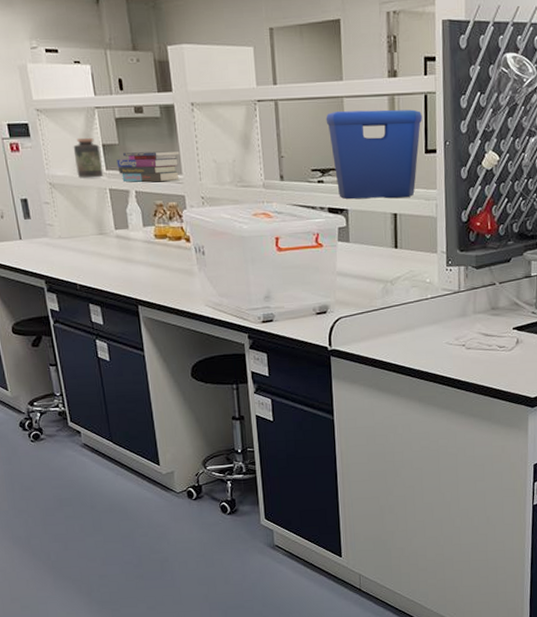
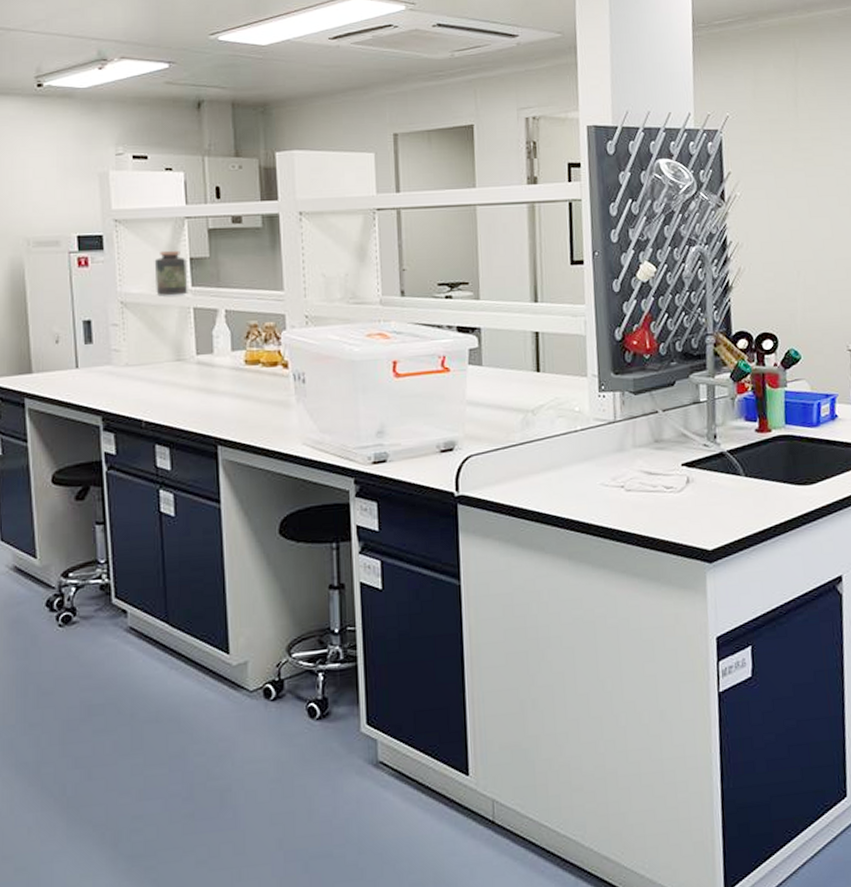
books: present [117,151,180,183] -> none [206,264,282,301]
container: present [326,109,423,199] -> none [455,218,568,317]

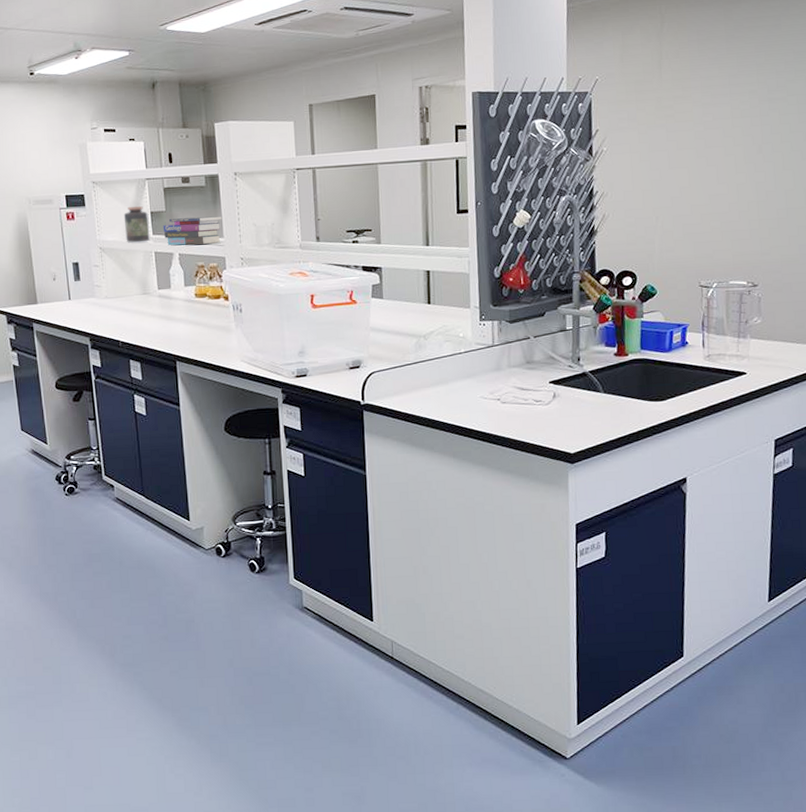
books: none [206,264,282,301] -> present [163,216,222,246]

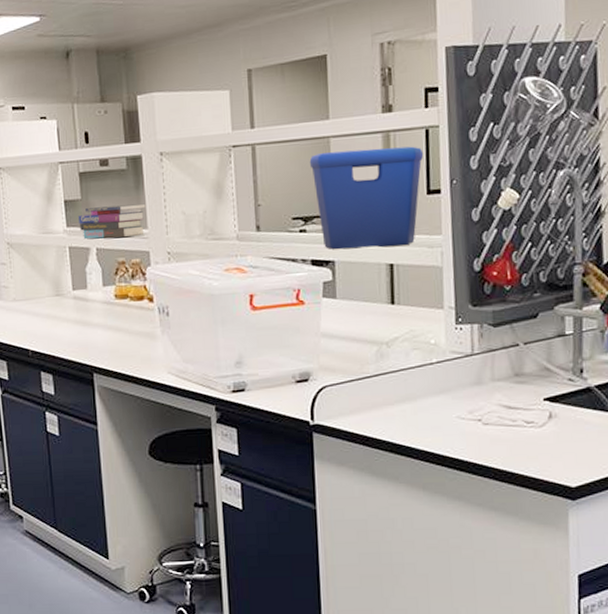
jar: present [123,206,150,242] -> none [34,194,64,236]
container: none [361,173,455,258] -> present [309,146,424,249]

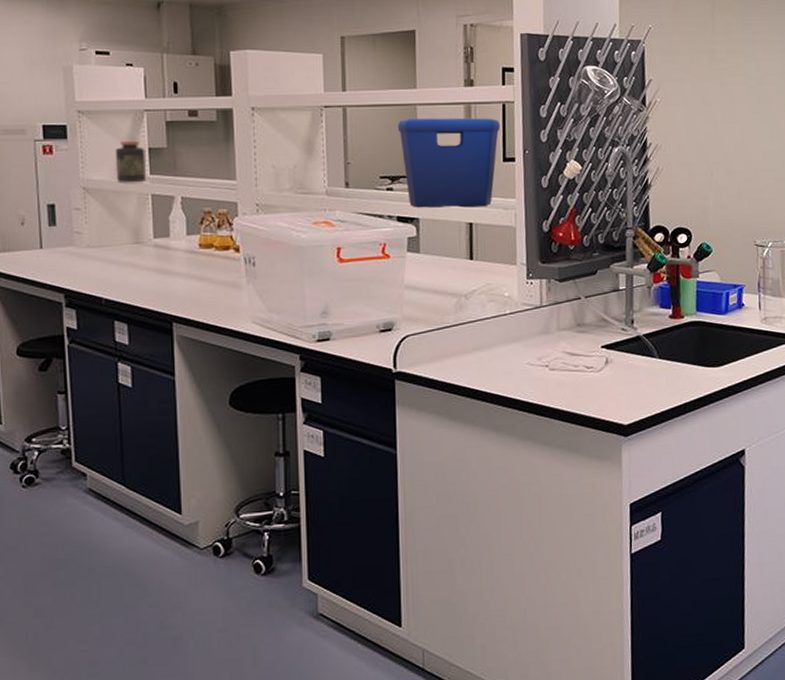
jar: none [34,194,64,236] -> present [115,140,147,183]
books: present [78,204,146,240] -> none [163,155,235,188]

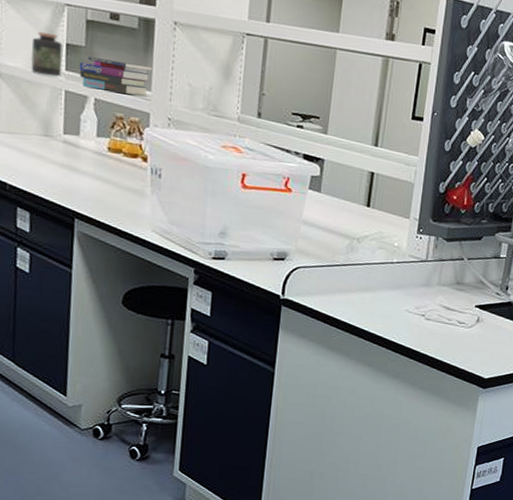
books: none [163,155,235,188] -> present [79,57,153,96]
container: present [397,117,501,208] -> none [315,61,415,159]

